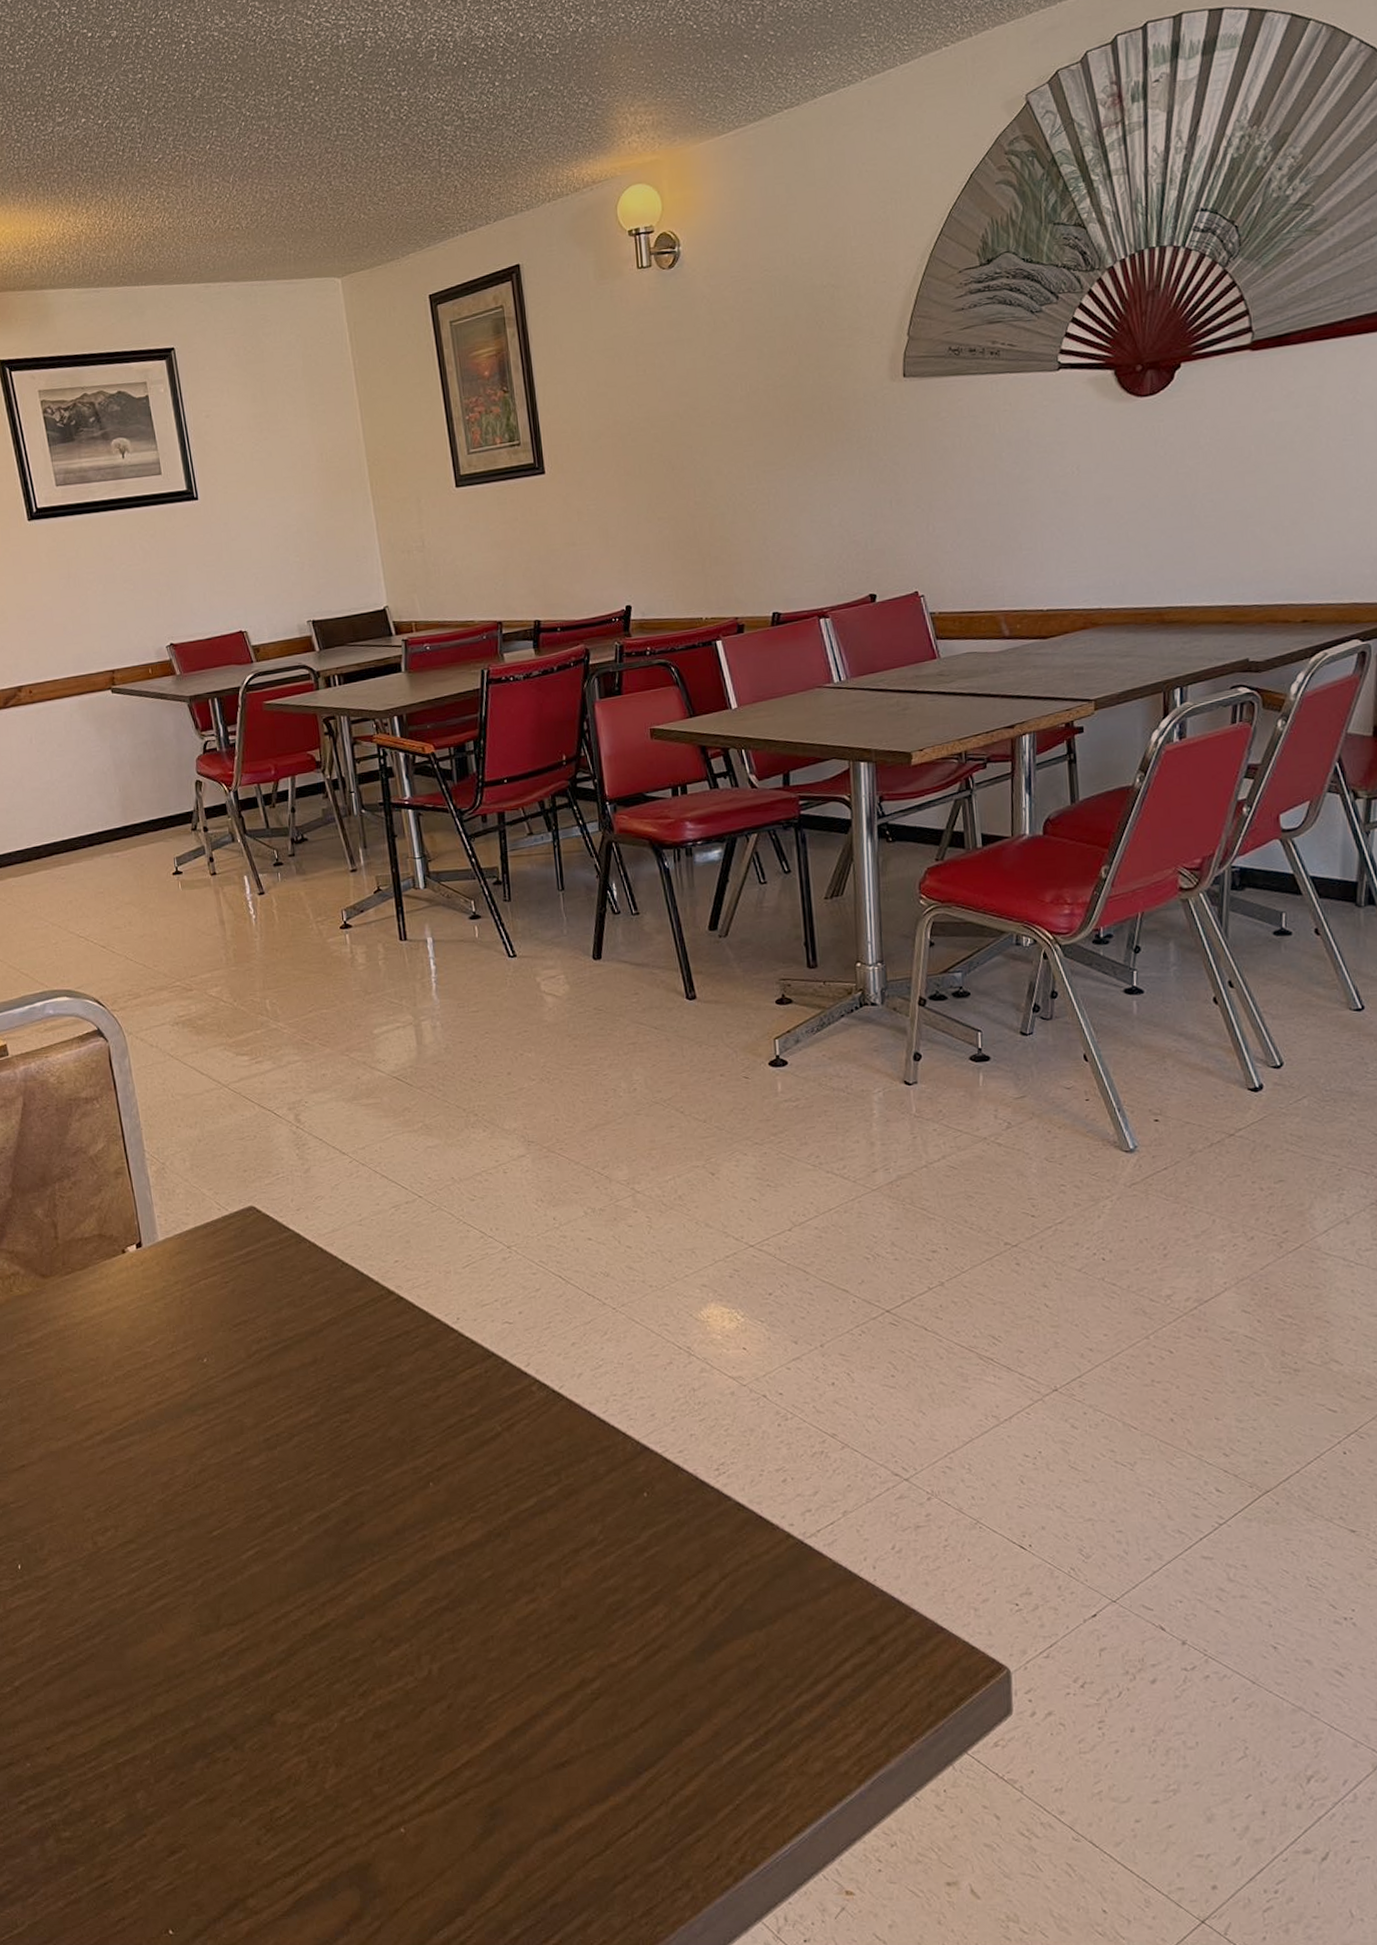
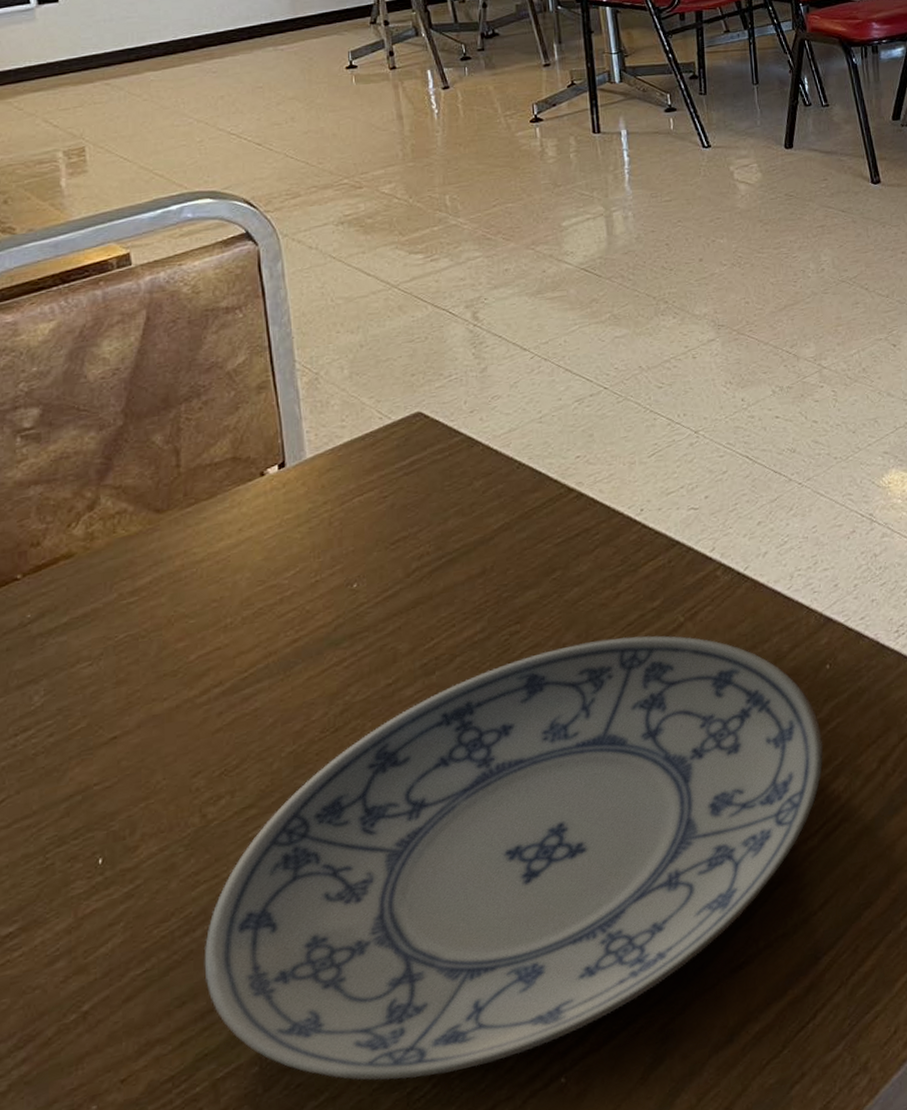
plate: none [102,1438,642,1802] -> present [204,635,824,1080]

